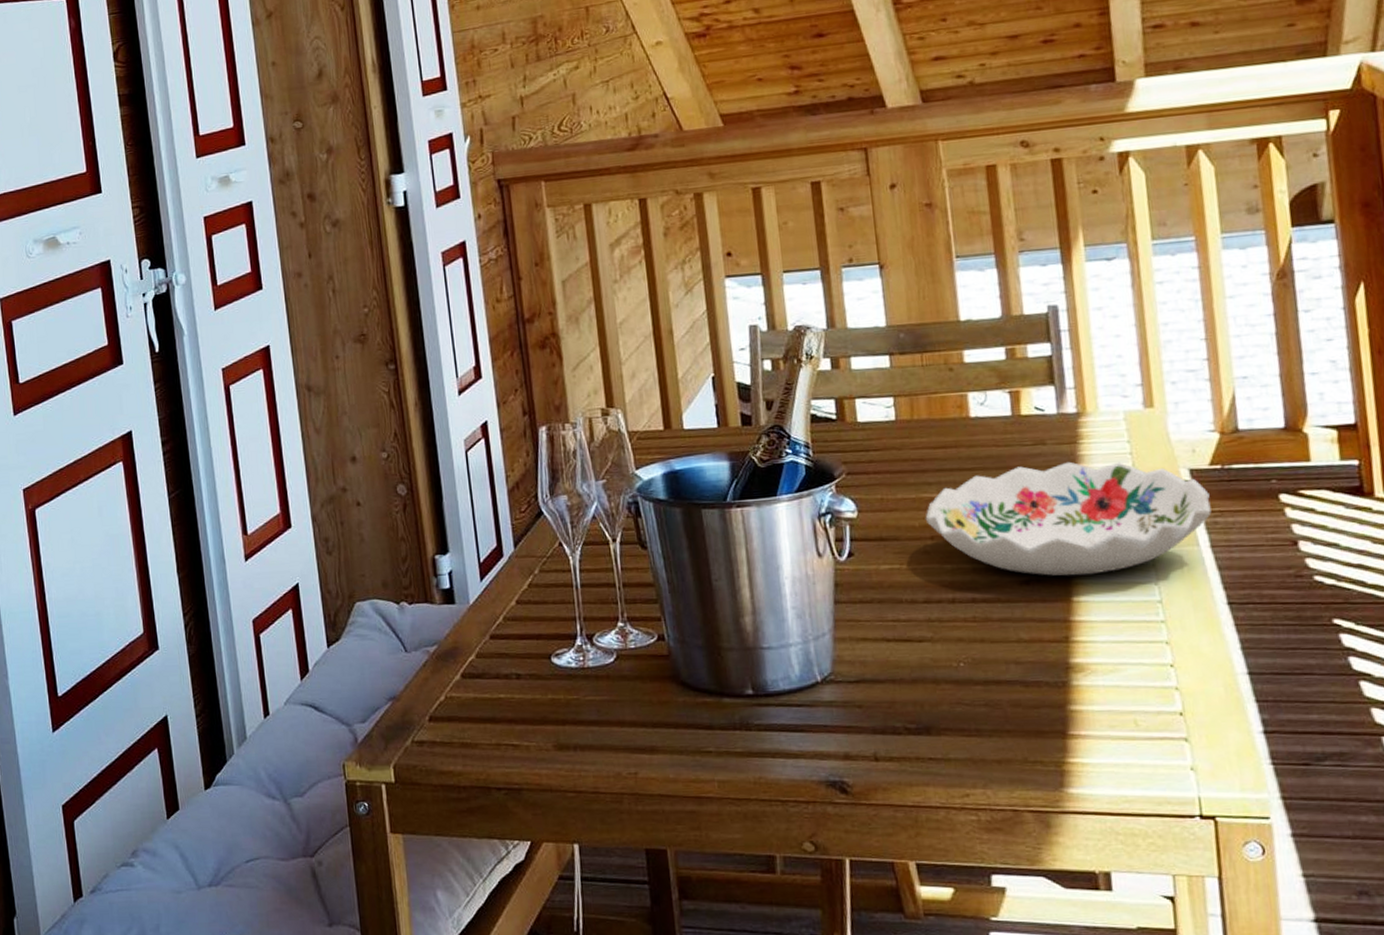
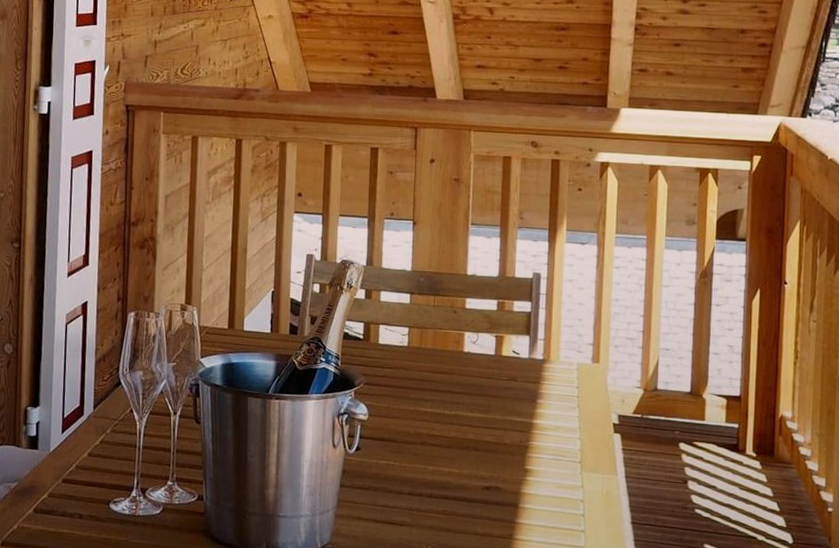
decorative bowl: present [925,461,1212,576] -> none [419,395,630,488]

